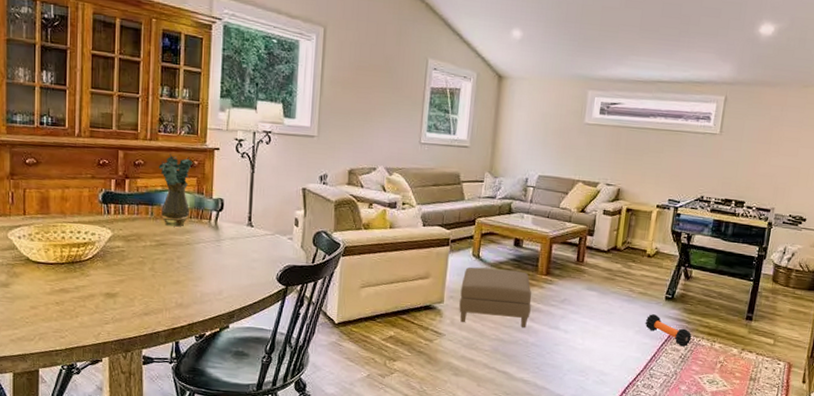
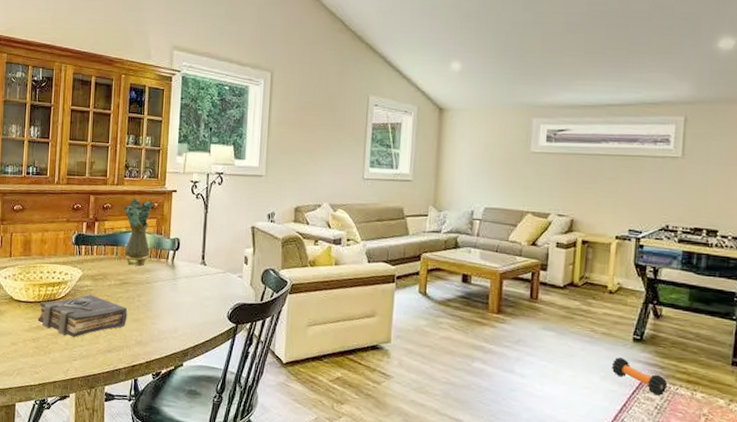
book: none [61,255,166,300] -> present [38,294,128,337]
ottoman: present [459,267,532,328] -> none [407,304,484,371]

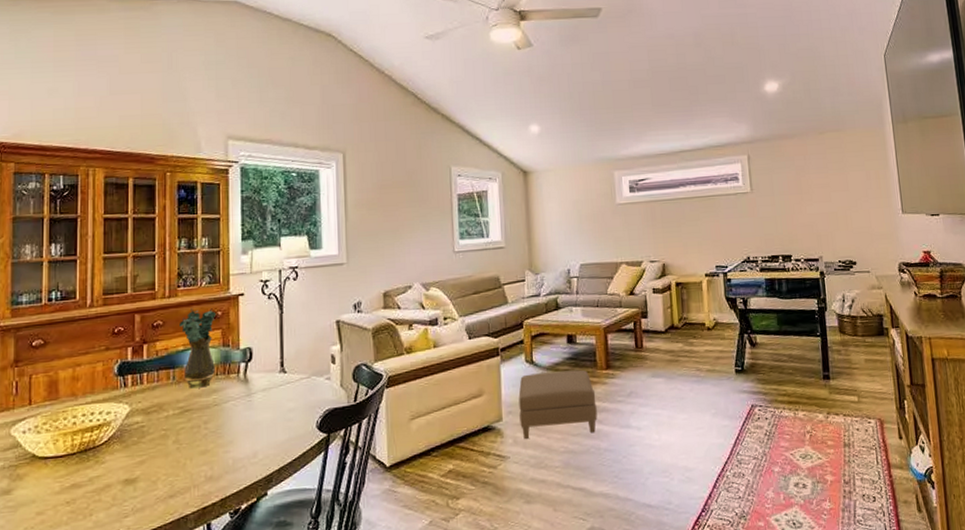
book: present [38,294,128,337] -> none [72,432,192,489]
ottoman: none [407,304,484,371] -> present [518,369,597,439]
dog toy: present [611,357,668,396] -> none [720,391,773,422]

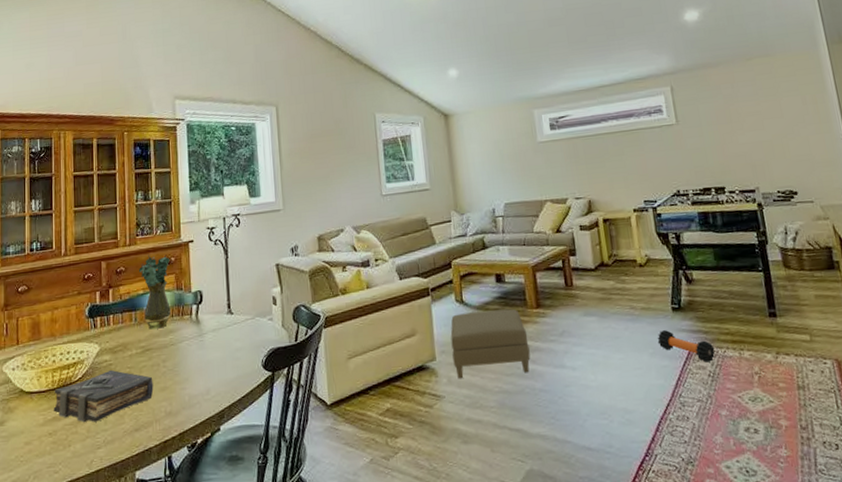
book: none [72,432,192,489] -> present [53,369,154,422]
dog toy: none [720,391,773,422] -> present [657,330,716,363]

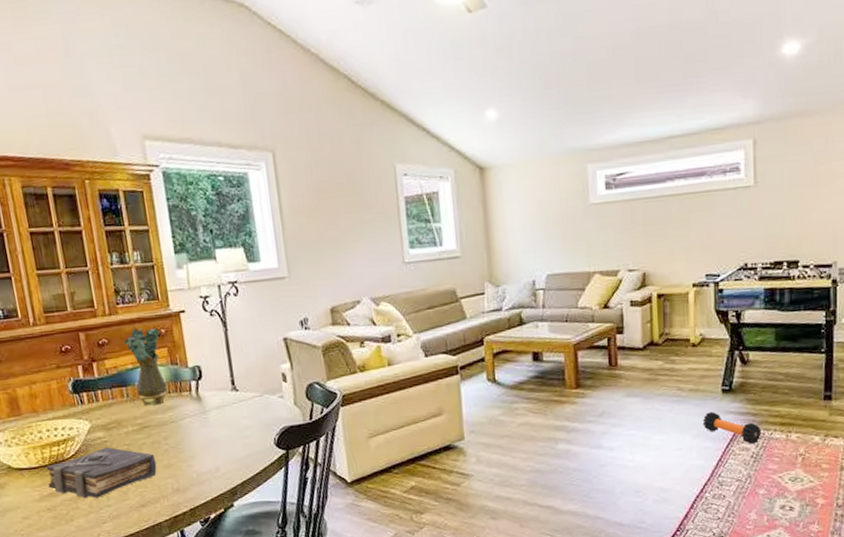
ottoman: present [450,308,531,378] -> none [480,388,566,458]

